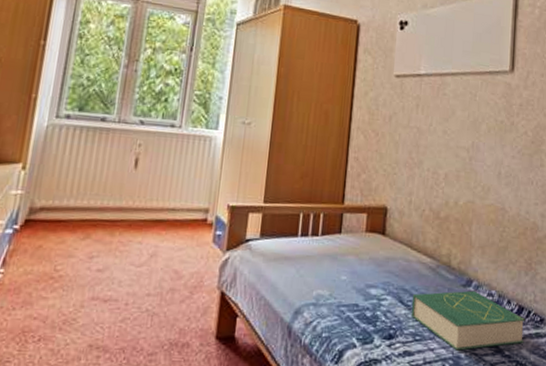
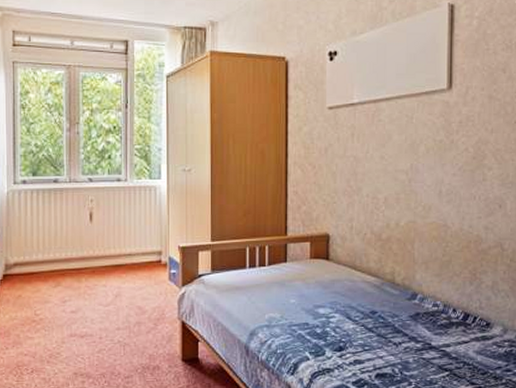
book: present [411,290,525,351] -> none [359,303,471,356]

